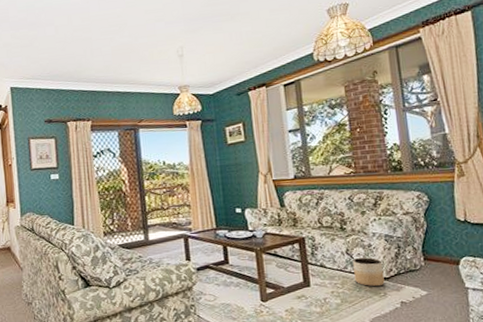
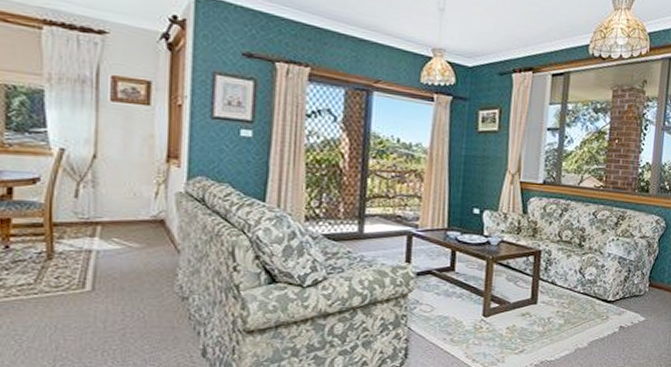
planter: present [353,257,385,287] -> none [582,278,612,309]

